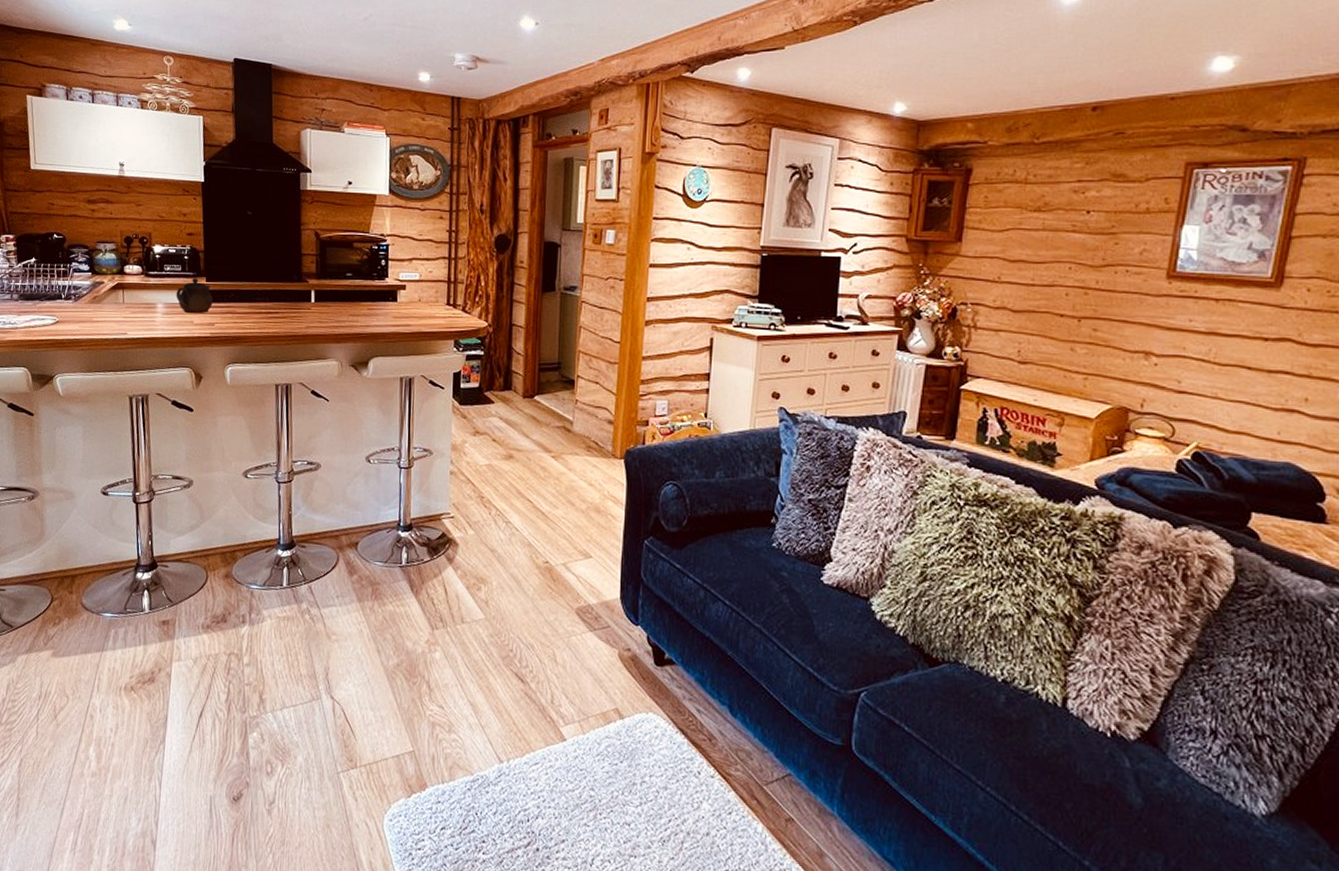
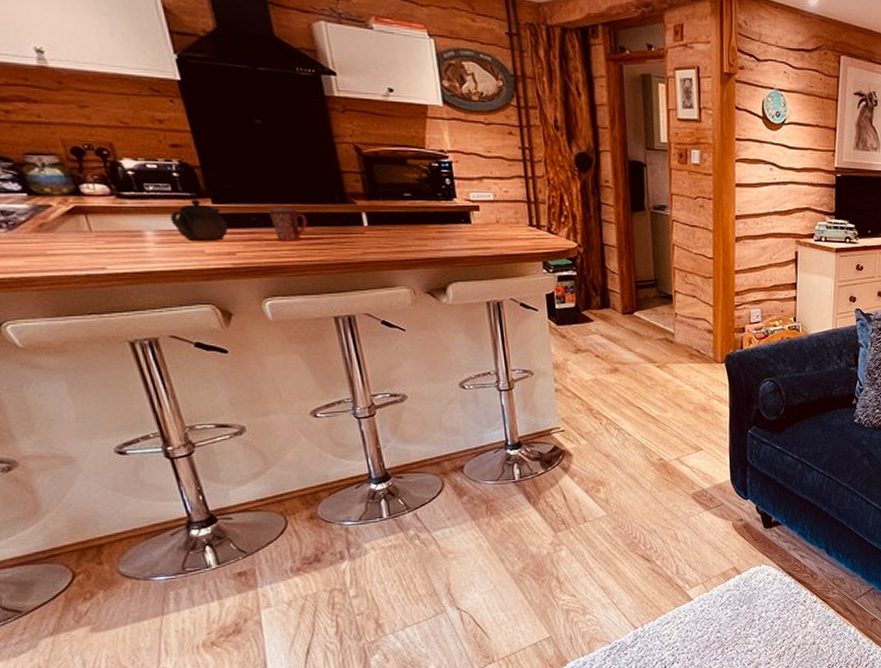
mug: none [243,286,270,315] -> present [267,208,308,241]

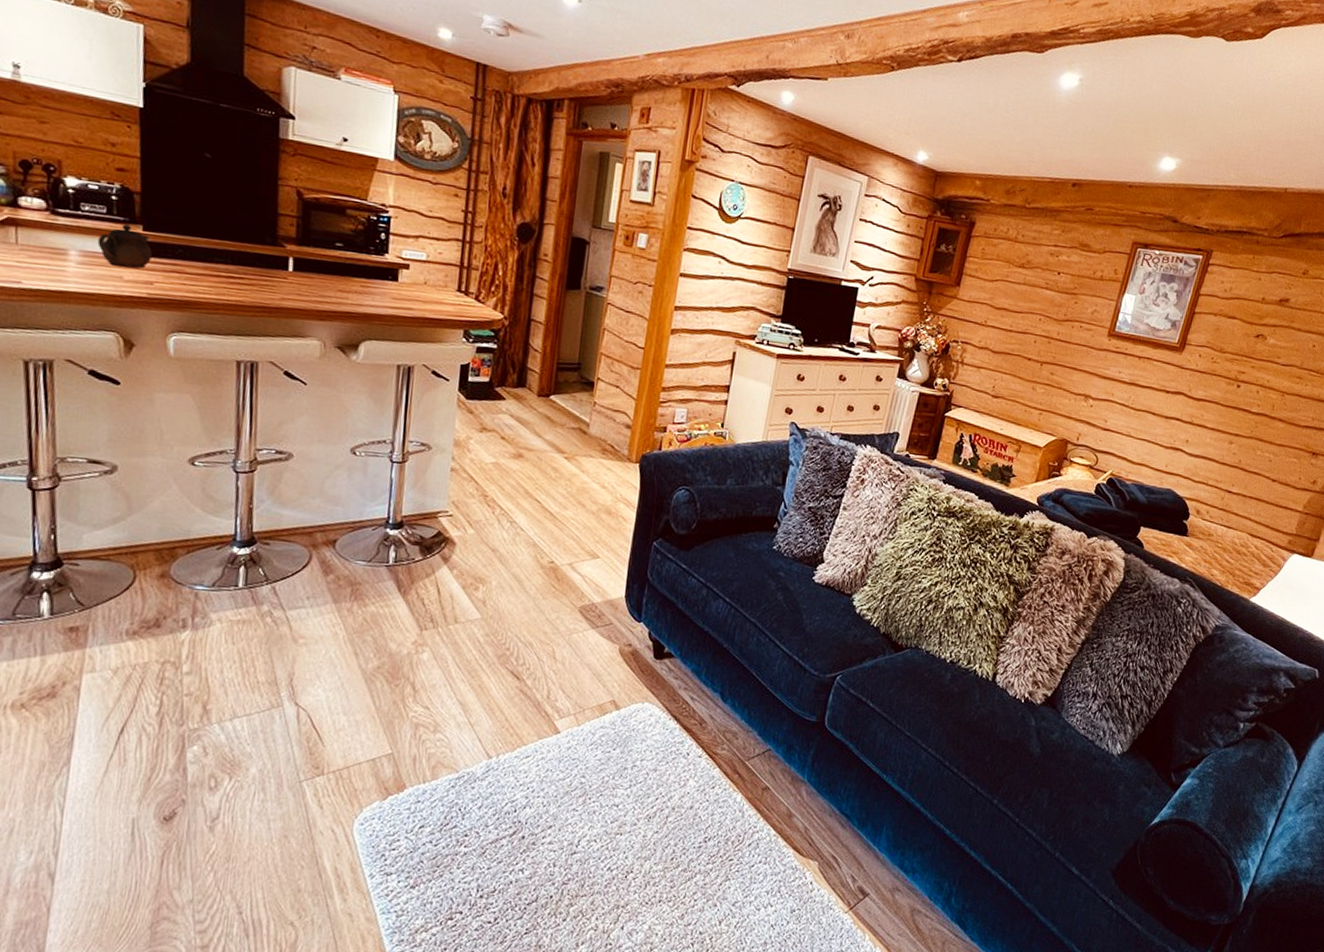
mug: present [267,208,308,241] -> none [196,242,233,279]

